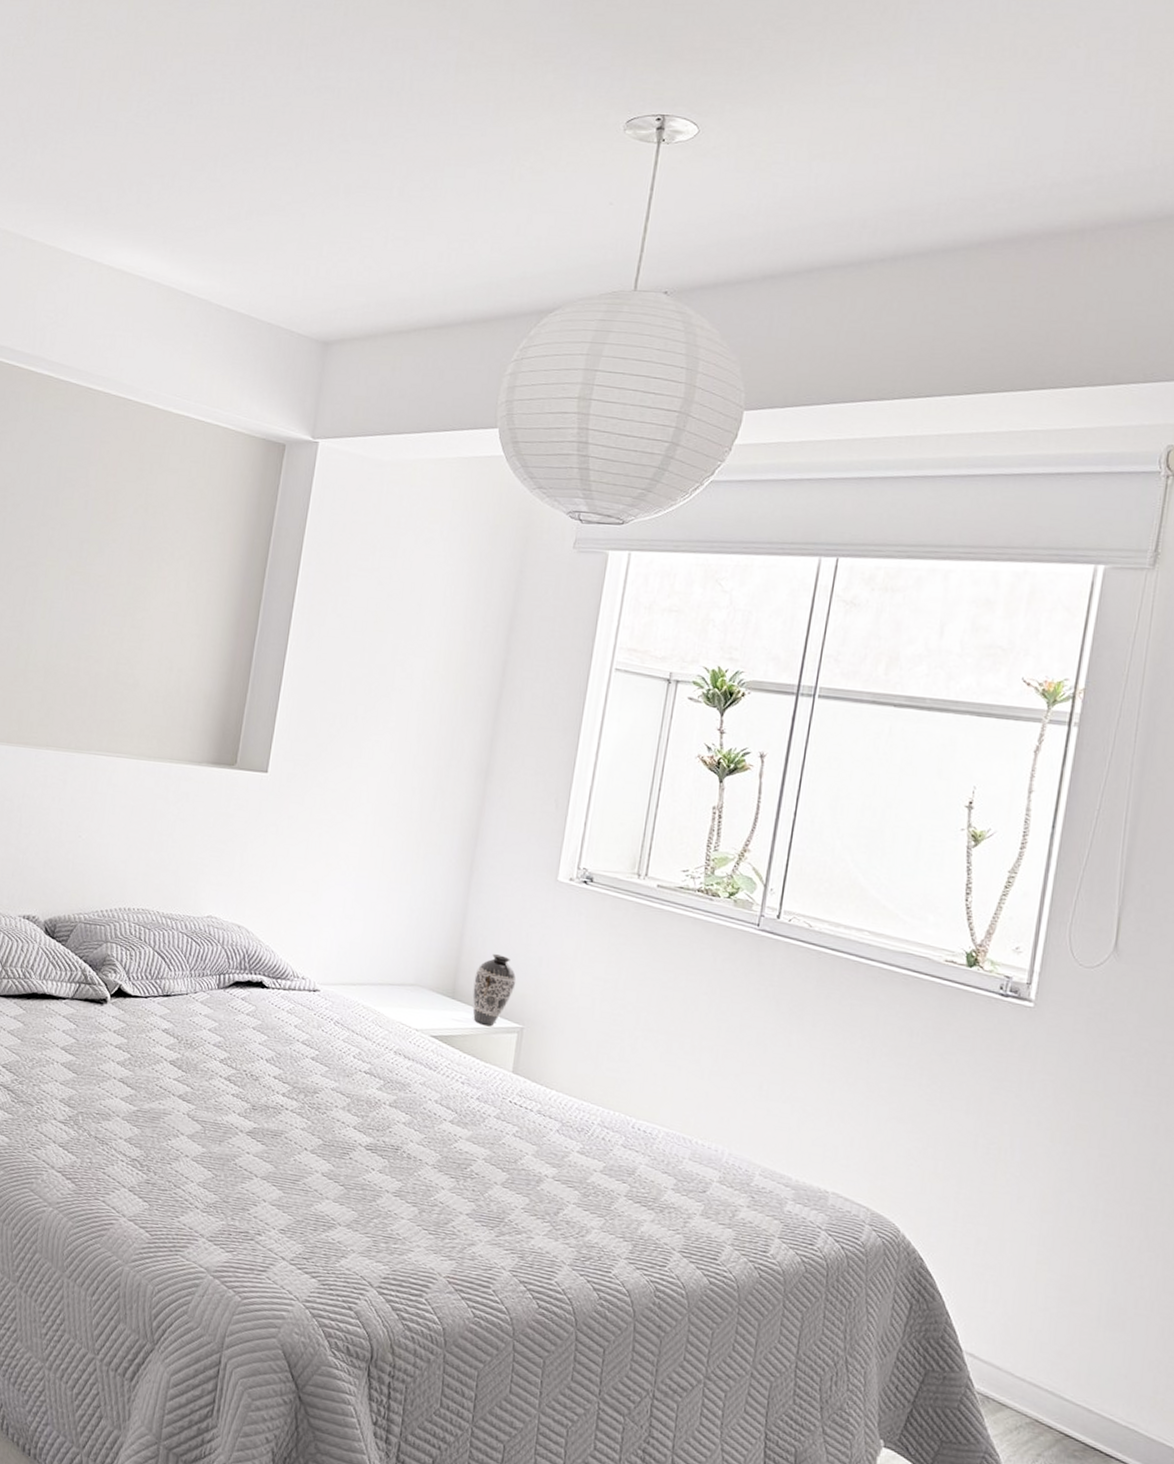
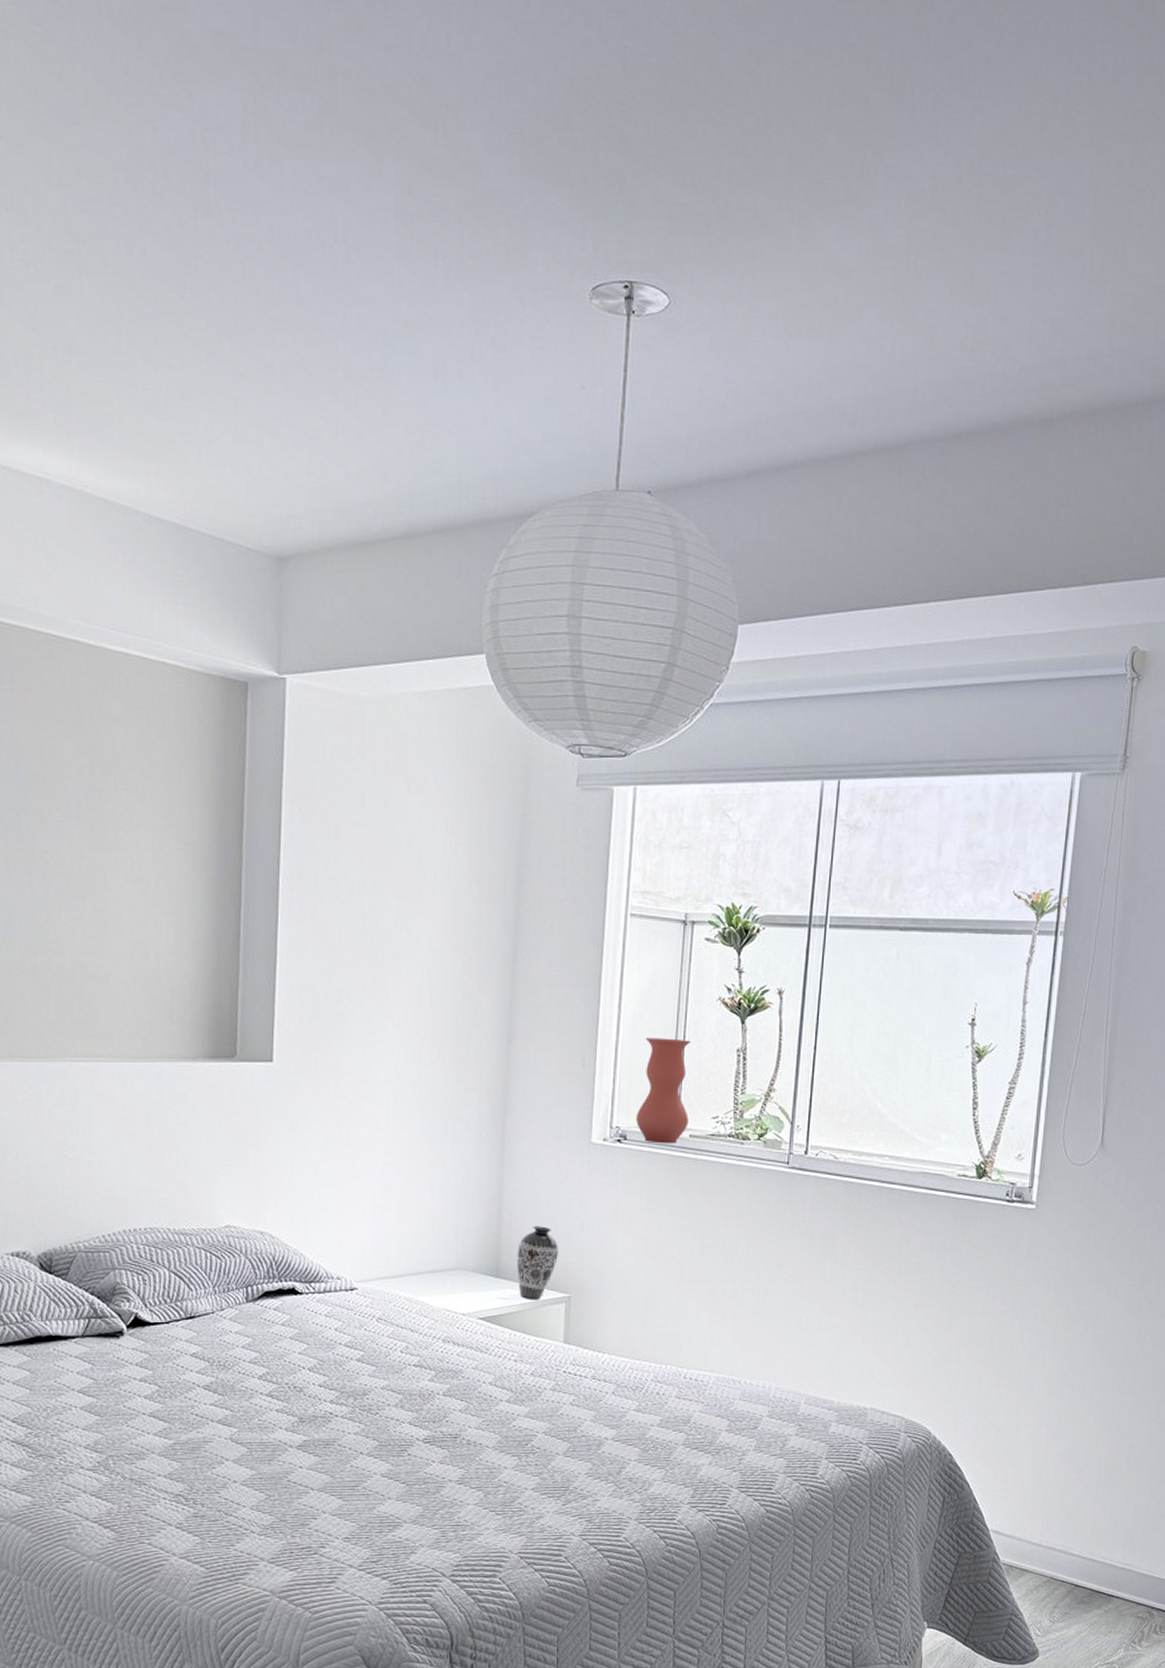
vase: none [604,786,666,892] -> present [636,1038,690,1144]

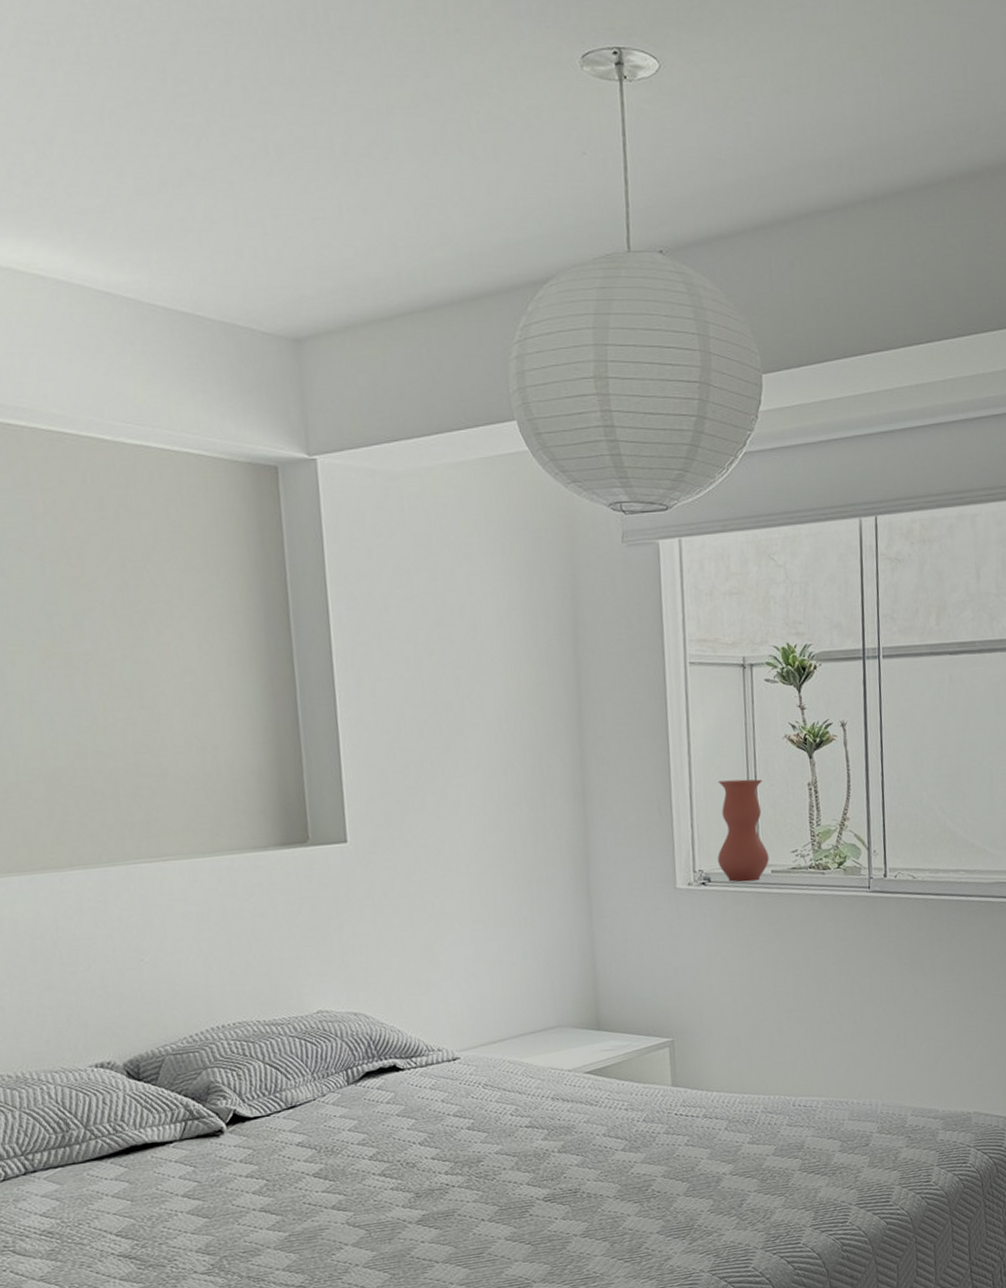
decorative vase: present [517,1226,559,1300] -> none [615,975,658,1049]

